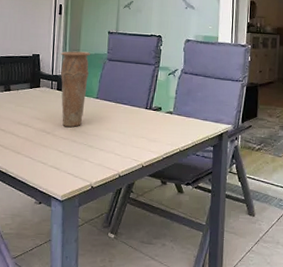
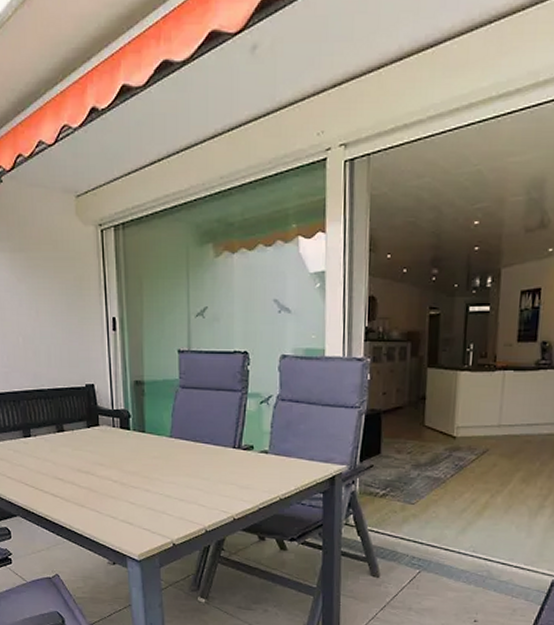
vase: present [60,51,91,128] -> none [120,378,159,474]

